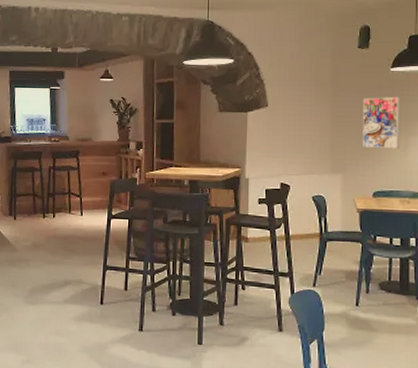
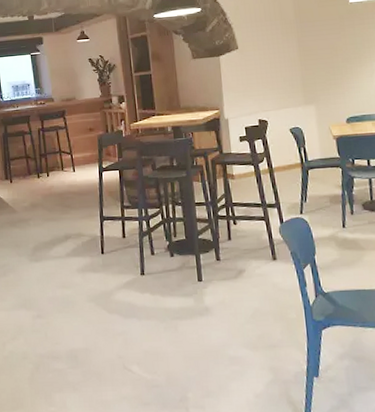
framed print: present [363,96,400,148] -> none [327,25,366,77]

